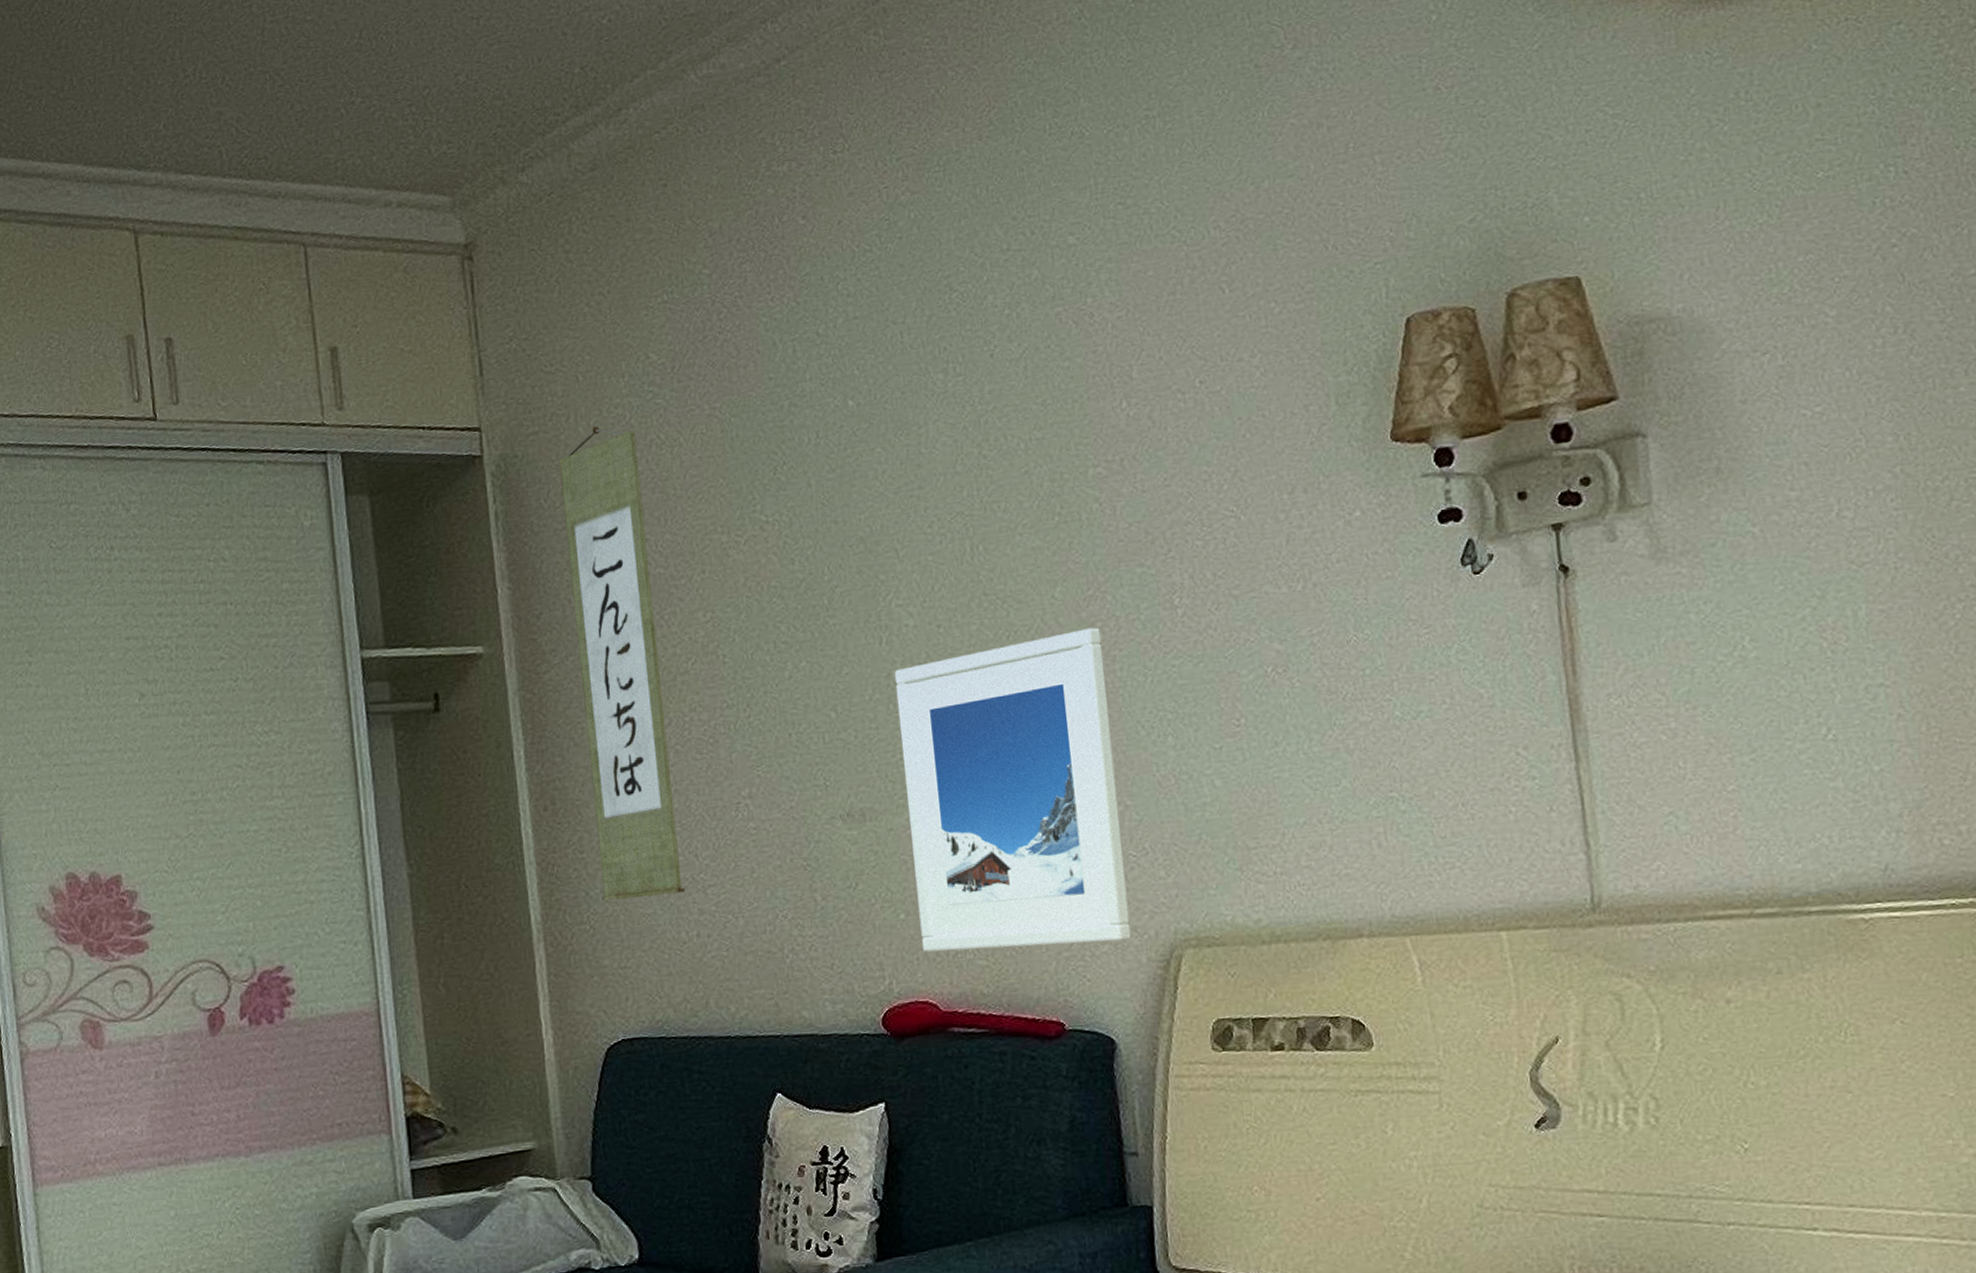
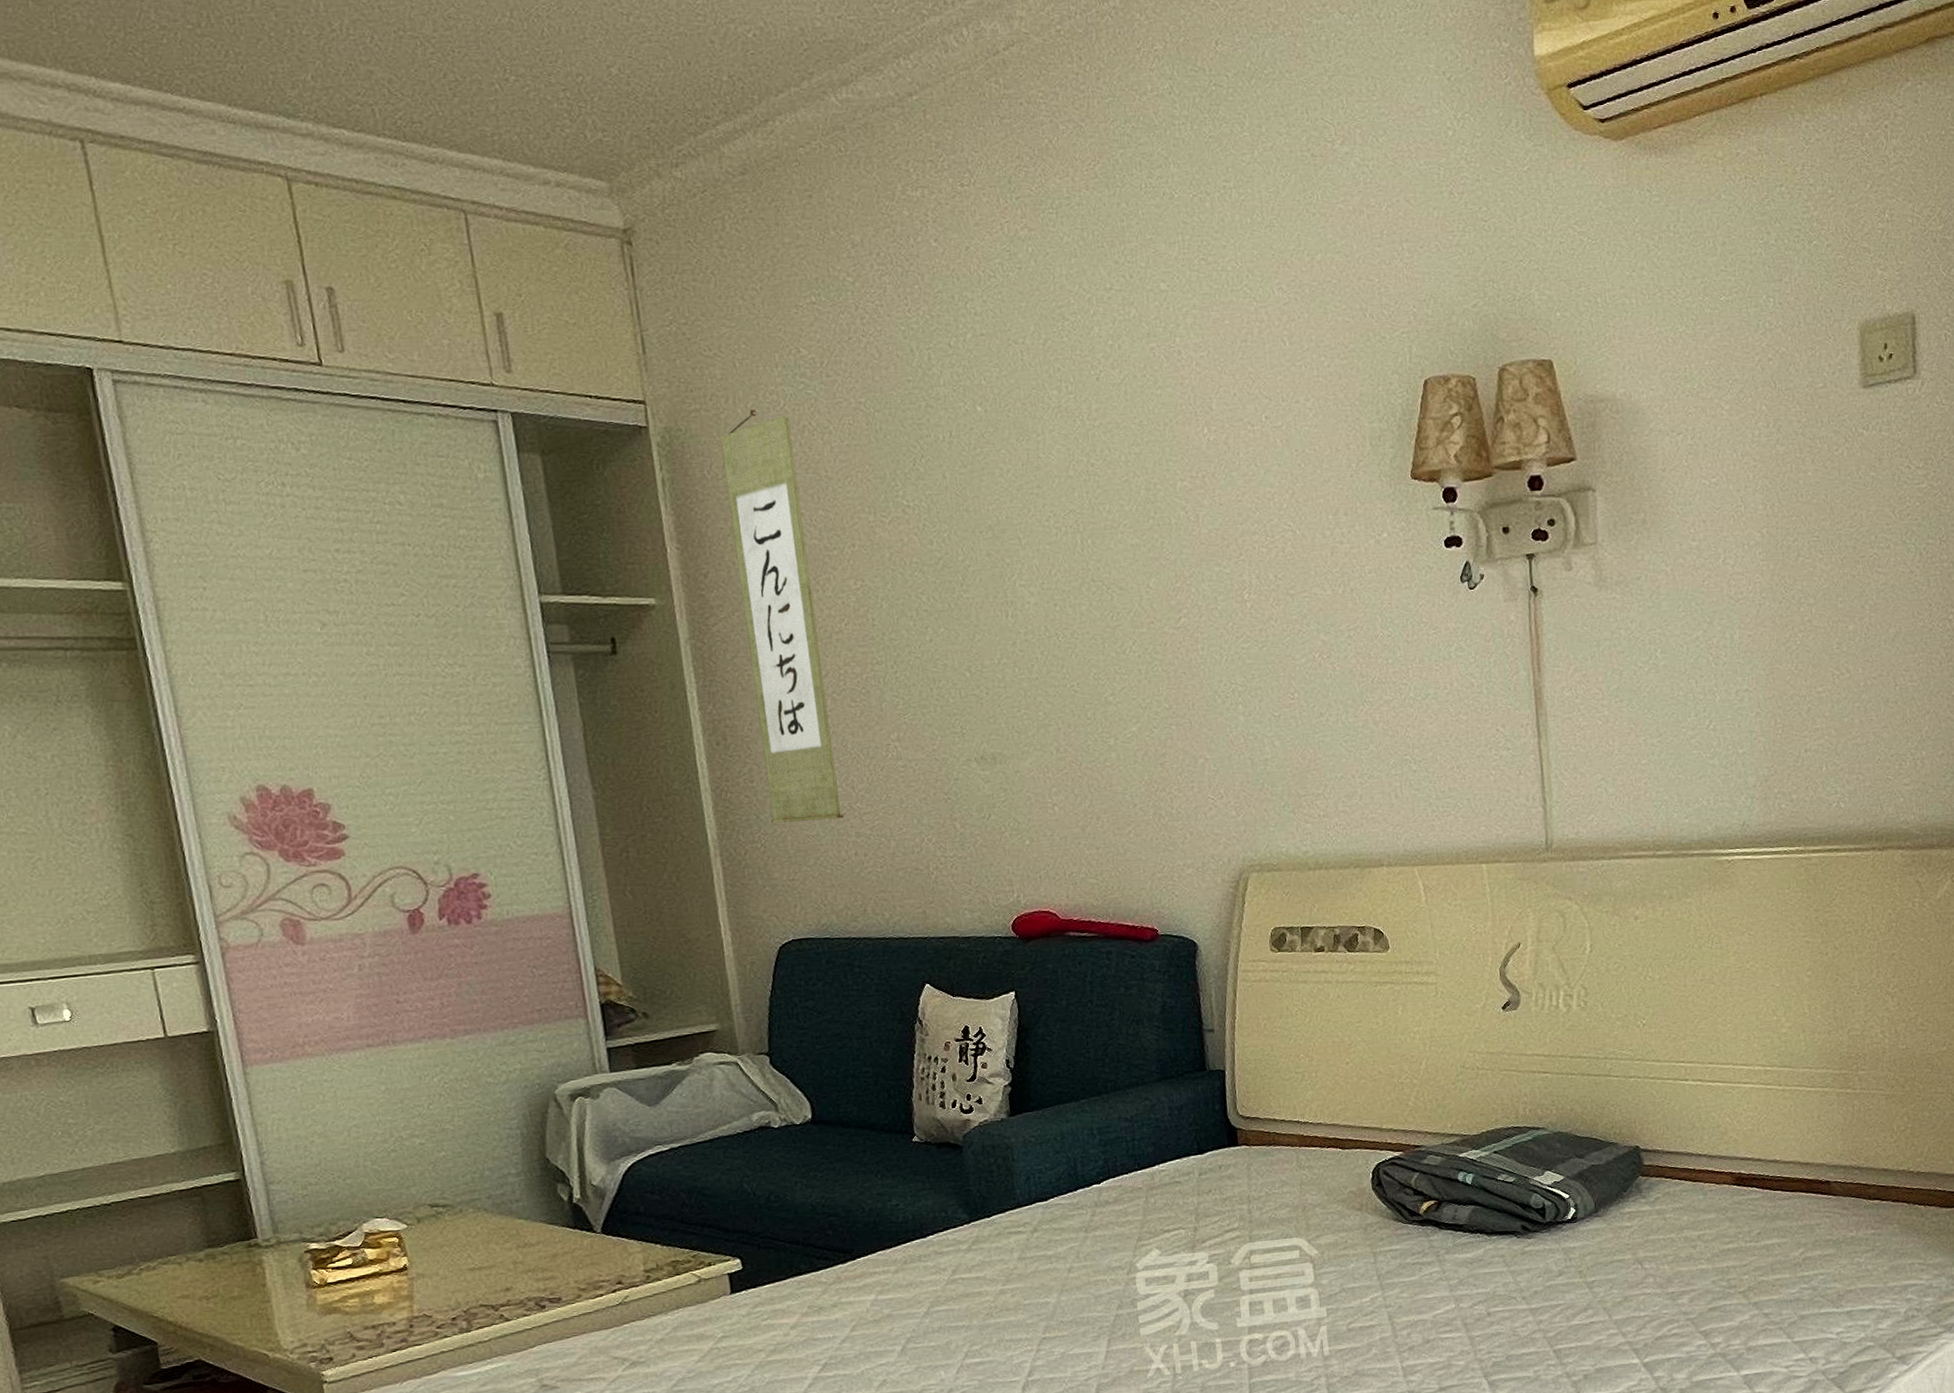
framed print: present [894,627,1131,952] -> none [1018,613,1210,872]

